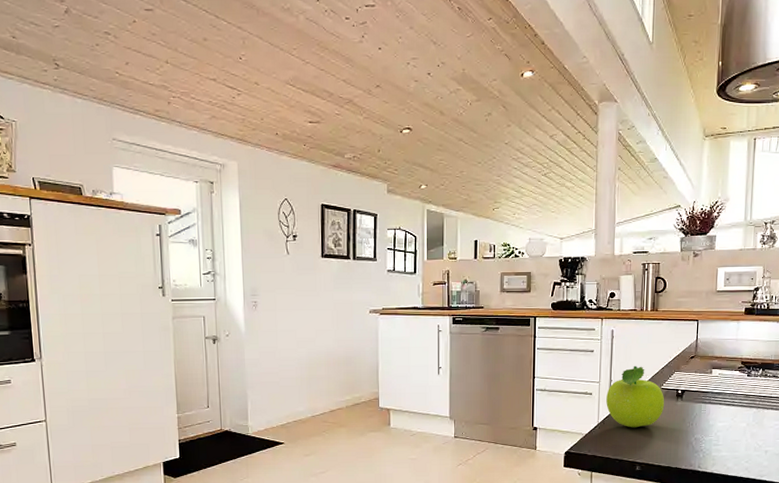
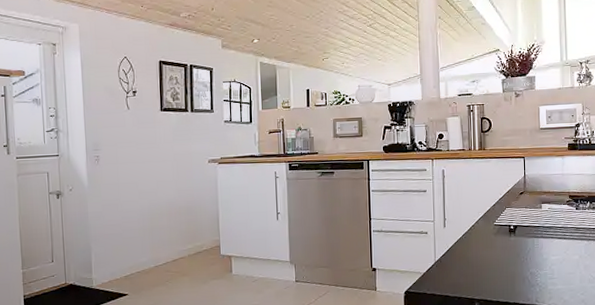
fruit: present [606,366,665,428] -> none [441,204,499,265]

